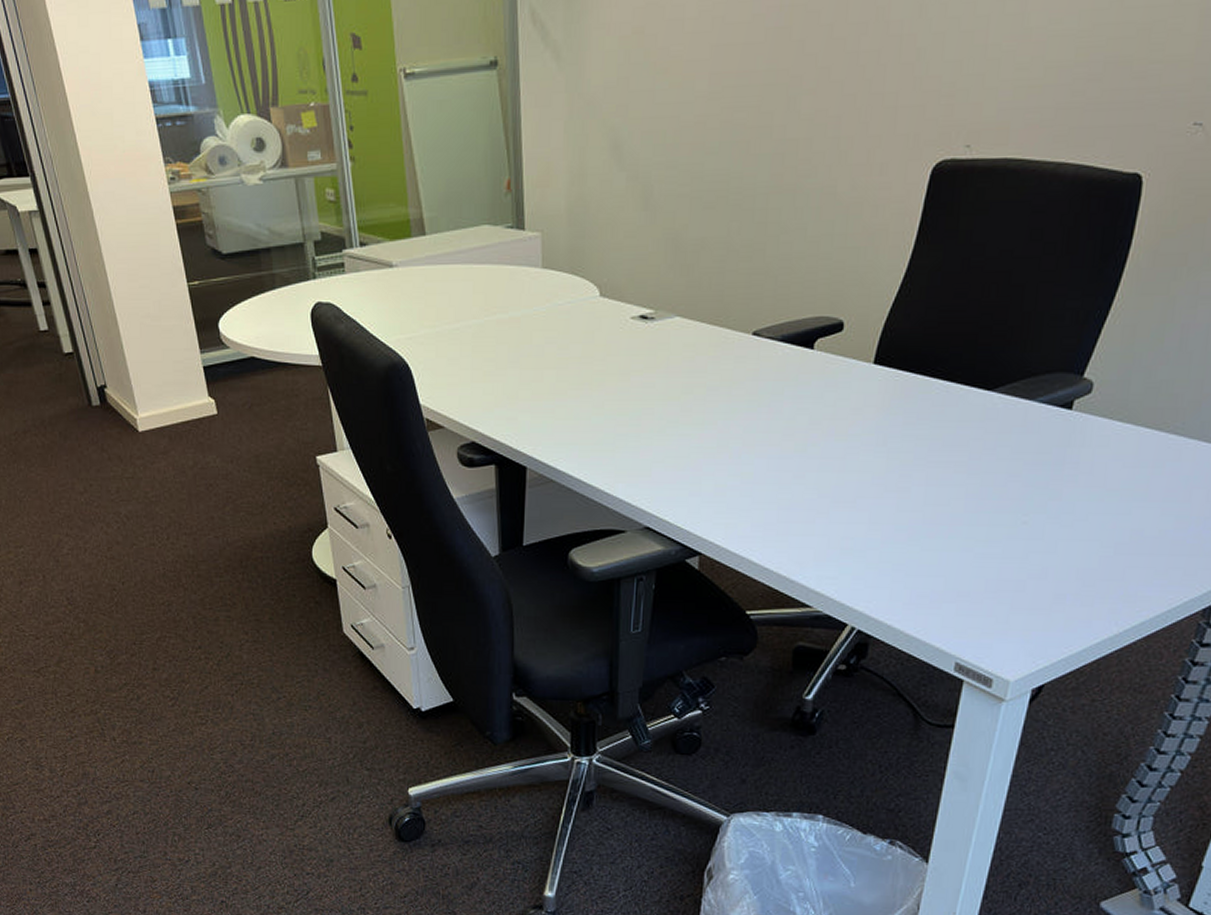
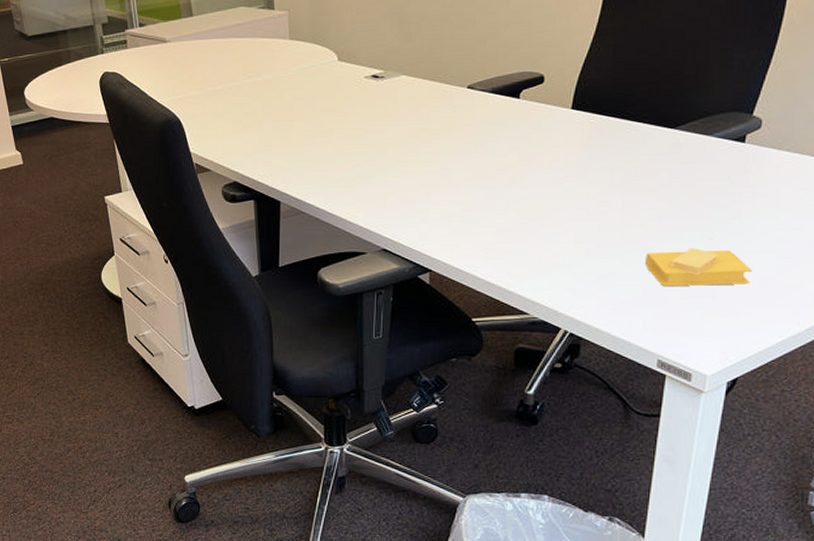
sticky notes: none [948,533,1070,578] -> present [645,248,753,287]

